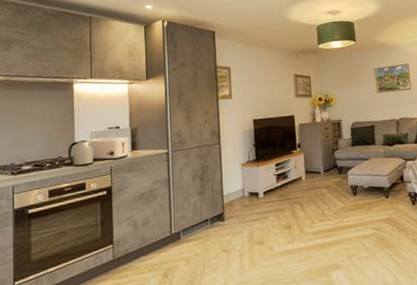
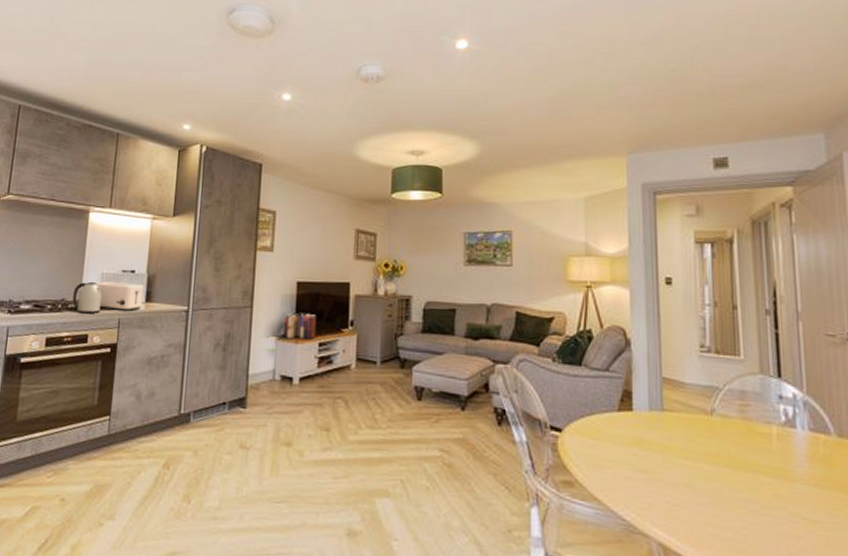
books: none [246,143,273,164] -> present [283,313,317,340]

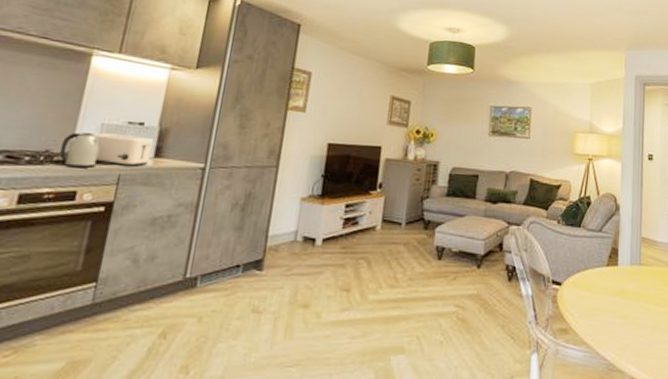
books: present [283,313,317,340] -> none [309,174,346,202]

